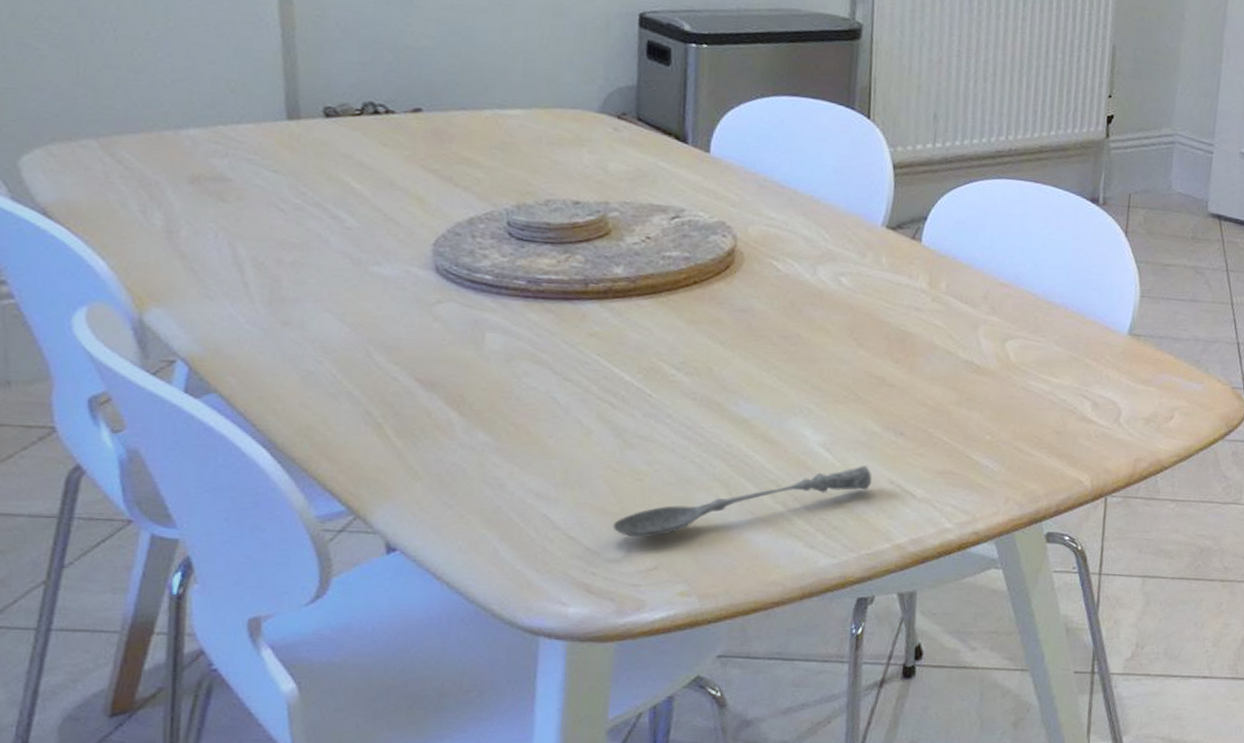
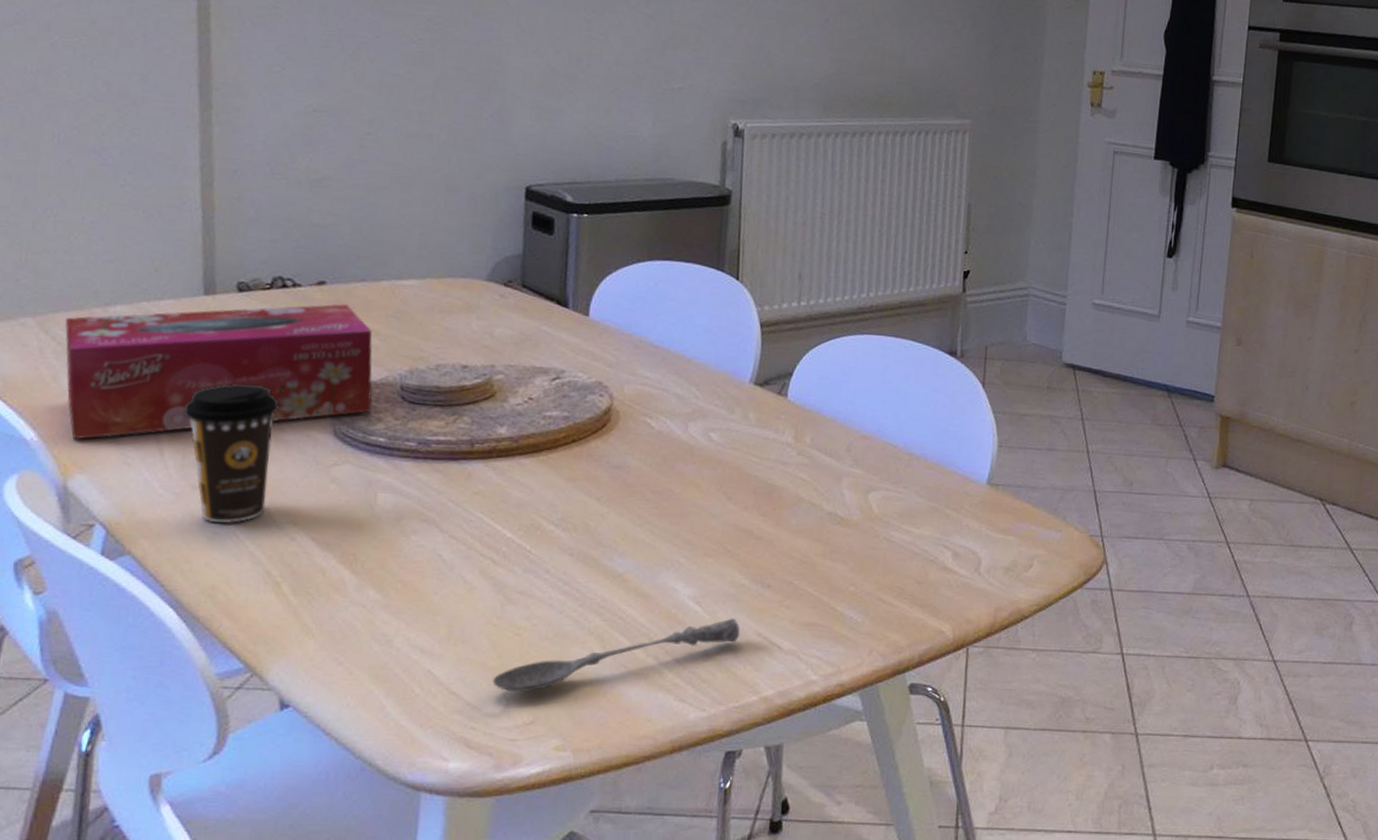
tissue box: none [131,133,477,271] -> present [64,304,373,440]
coffee cup: none [269,215,374,362] -> present [183,383,279,524]

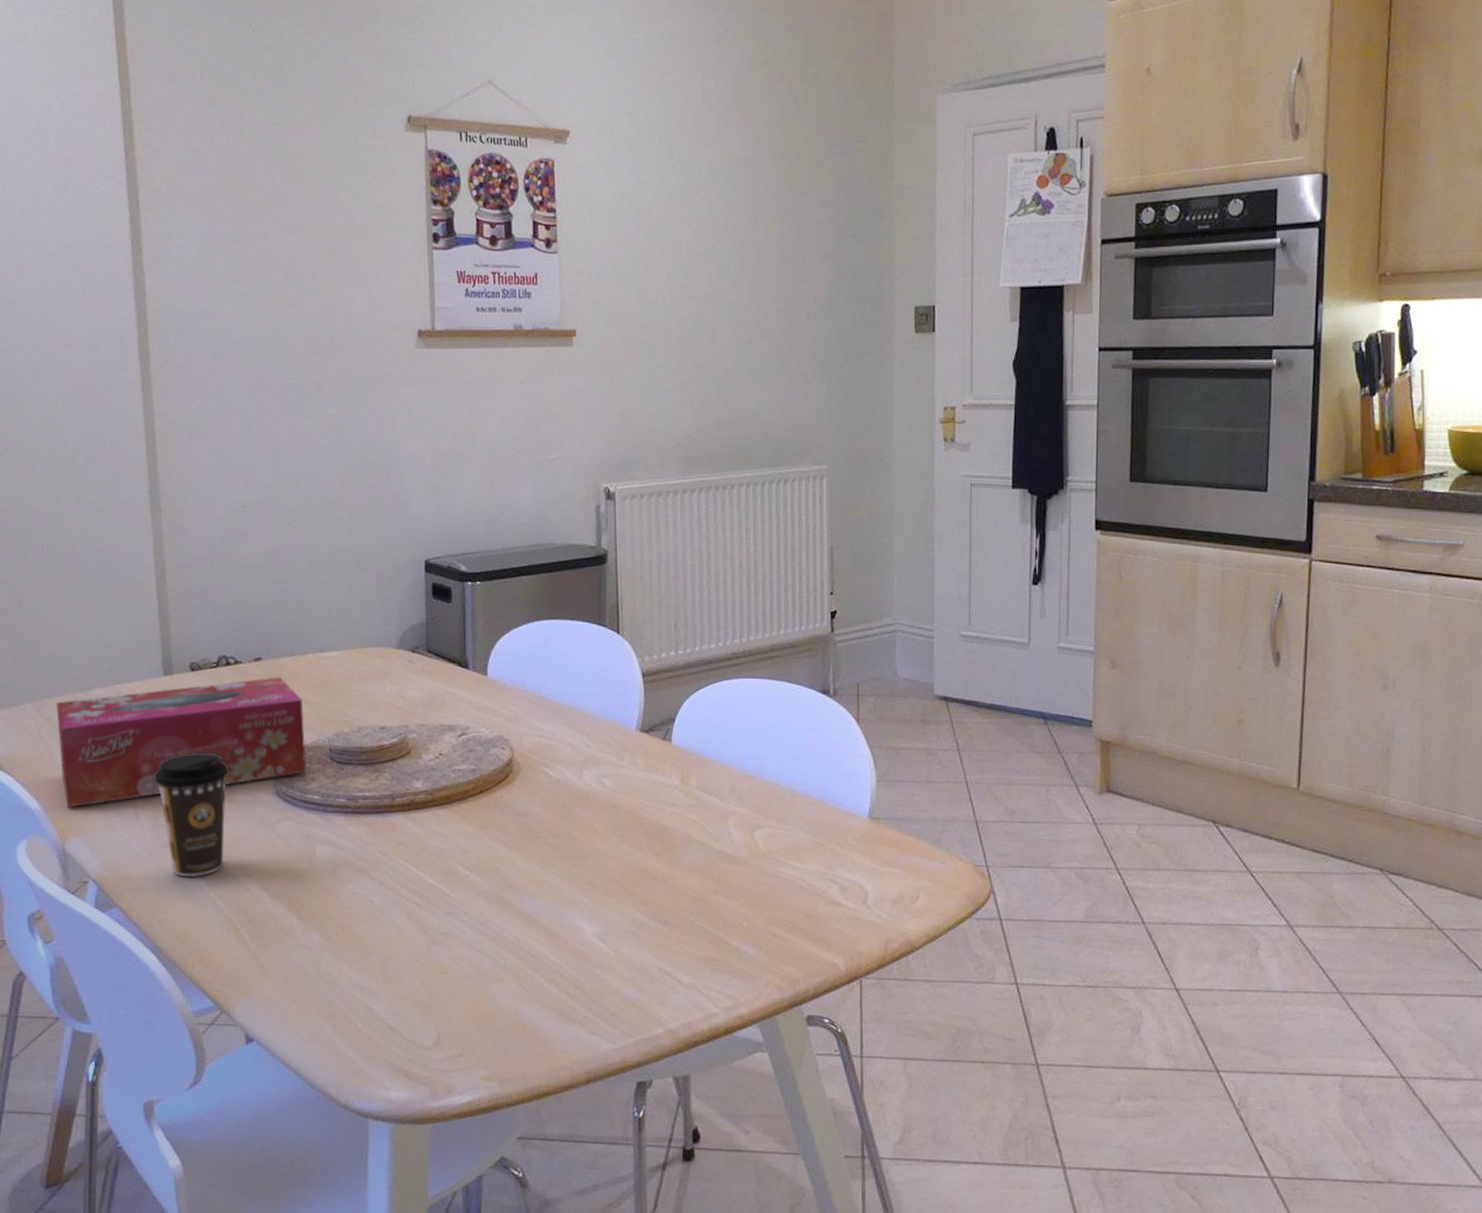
soupspoon: present [492,618,741,693] -> none [424,954,643,1027]

